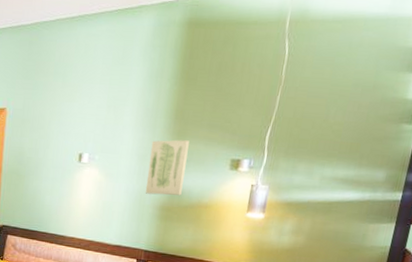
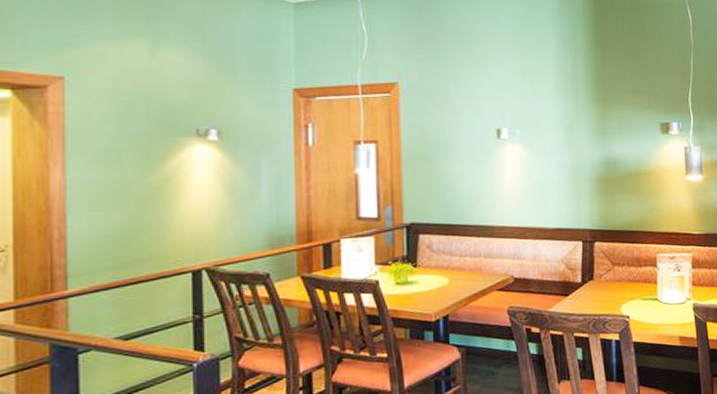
wall art: present [145,140,189,196] -> none [576,107,618,167]

